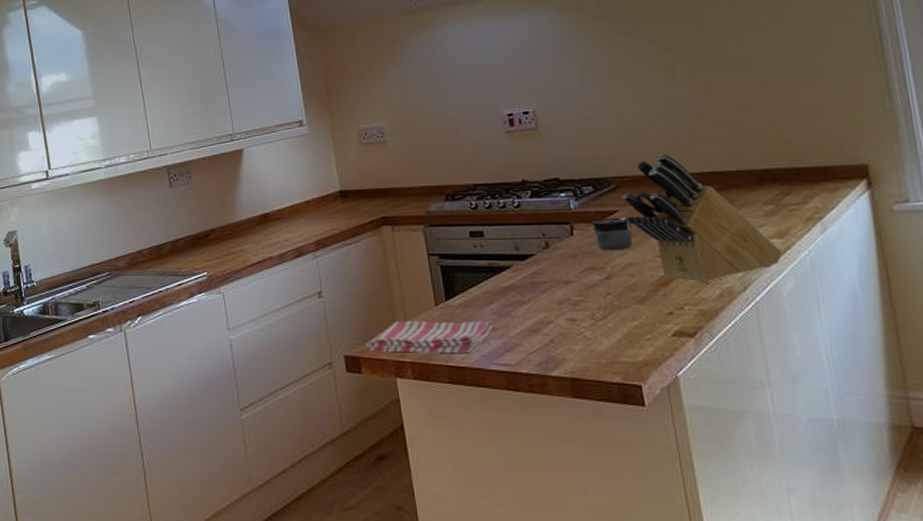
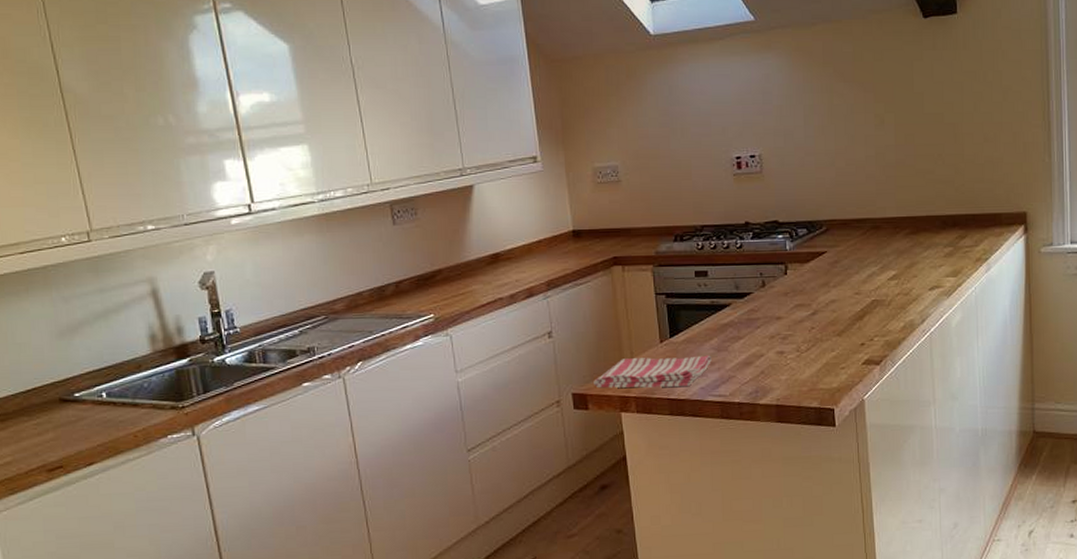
jar: present [592,217,633,251] -> none [803,257,837,289]
knife block: present [621,153,782,283] -> none [830,198,954,317]

